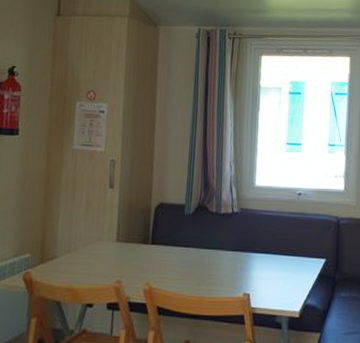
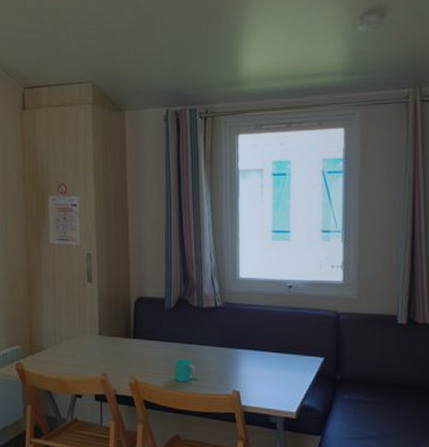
cup: none [188,263,211,287] -> present [174,358,197,383]

